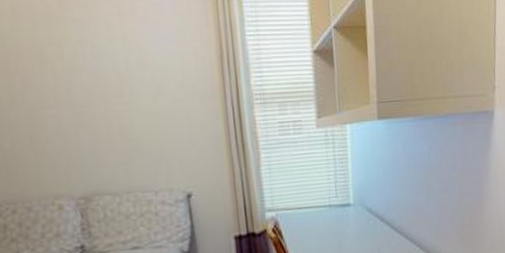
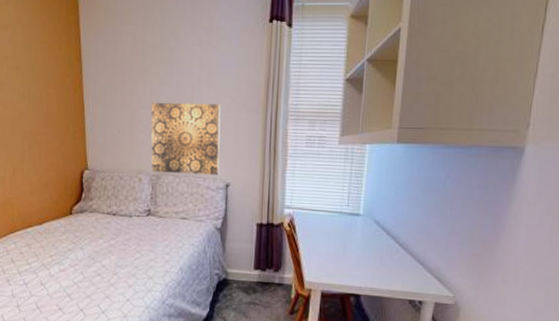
wall art: none [59,92,175,195] -> present [151,102,221,176]

